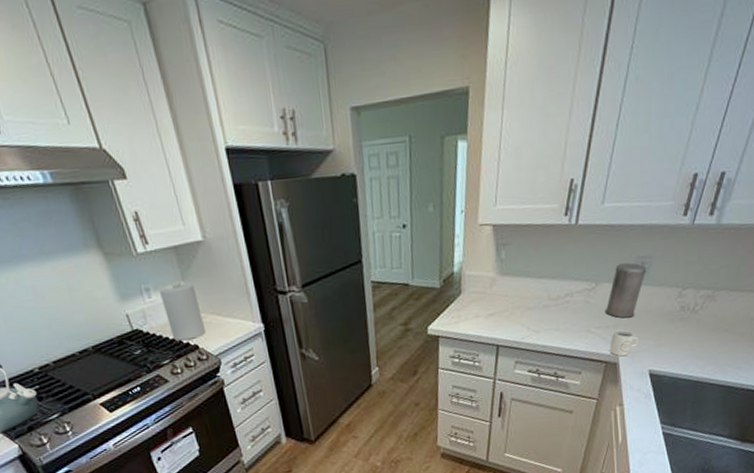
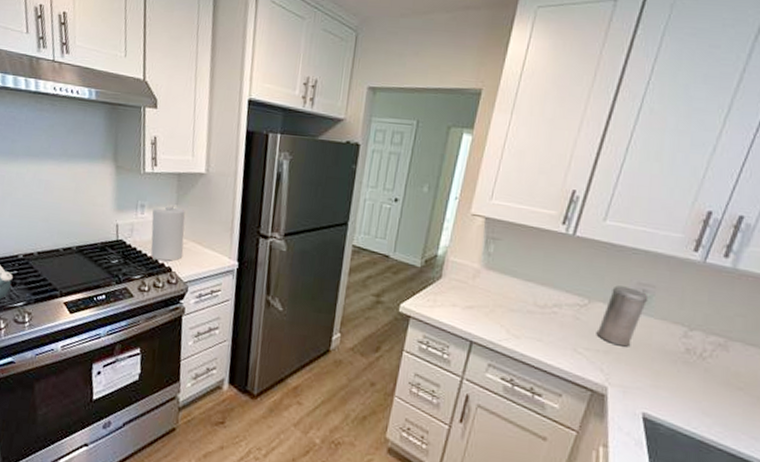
mug: present [610,329,639,357] -> none [598,357,634,390]

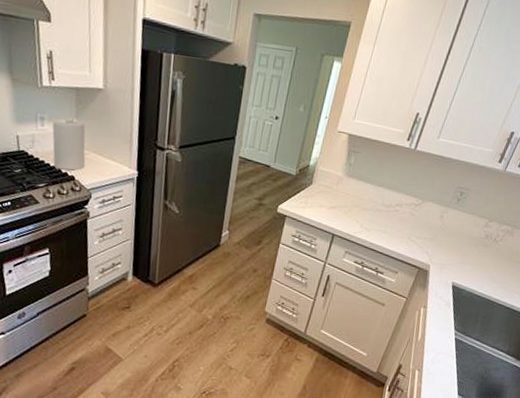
canister: present [596,285,649,347] -> none [425,189,464,235]

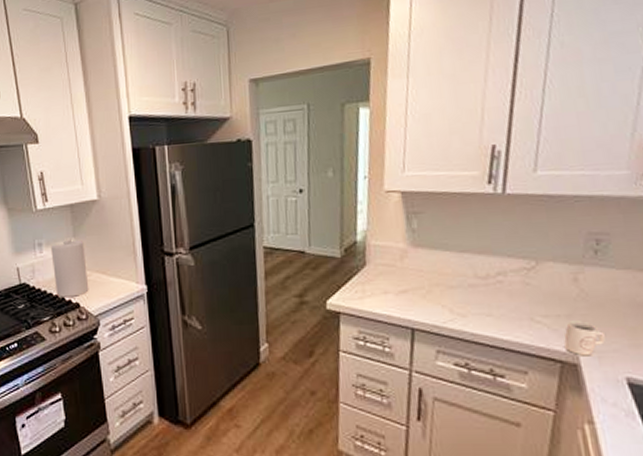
mug: none [424,243,449,267] -> present [564,321,607,356]

